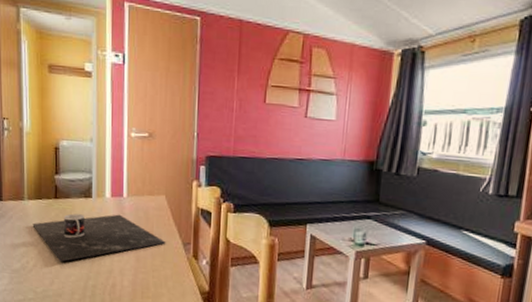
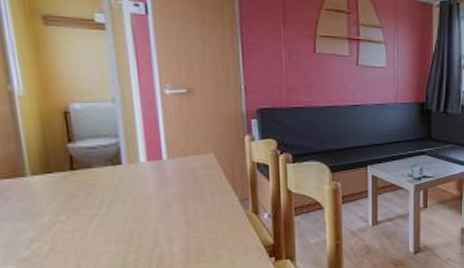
place setting: present [32,213,165,262] -> none [42,179,219,241]

